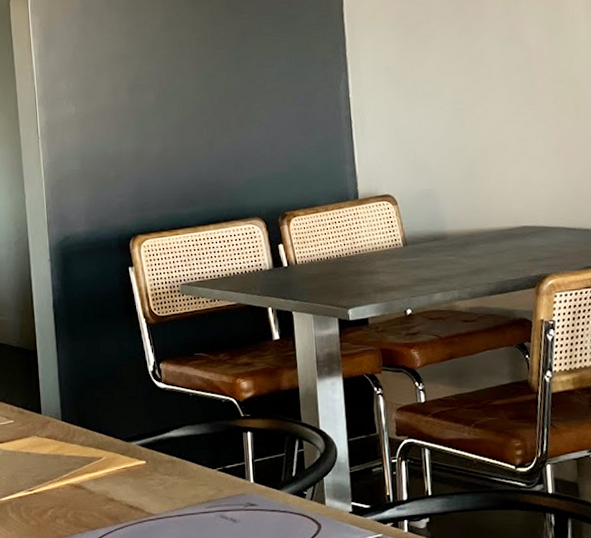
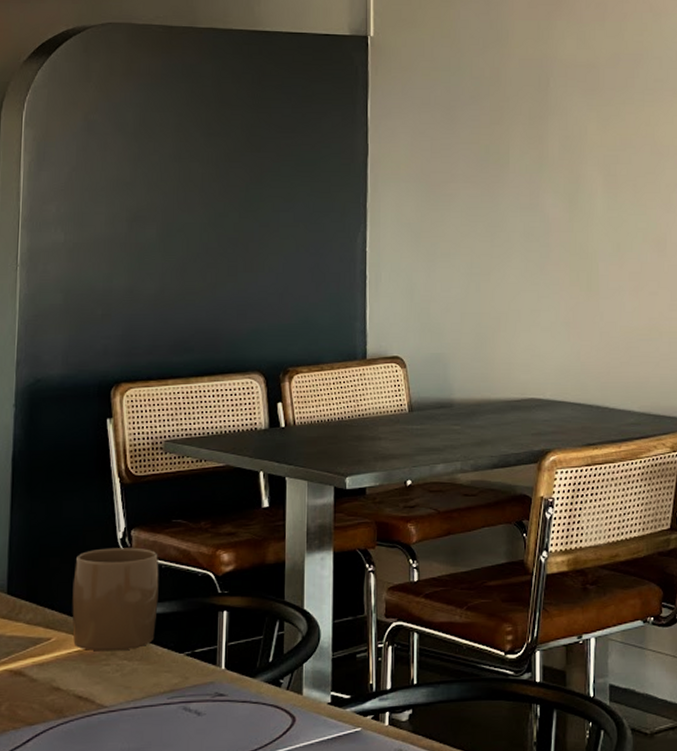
mug: none [115,378,190,468] -> present [72,547,159,652]

